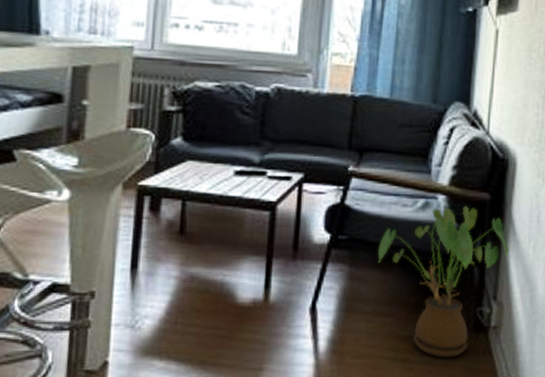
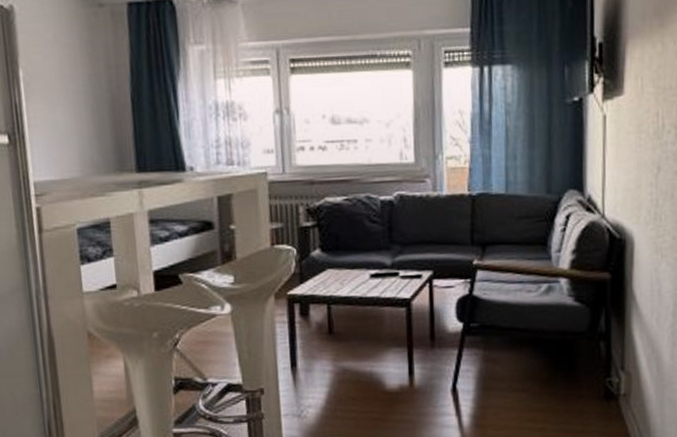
house plant: present [377,206,509,358] -> none [508,287,633,425]

